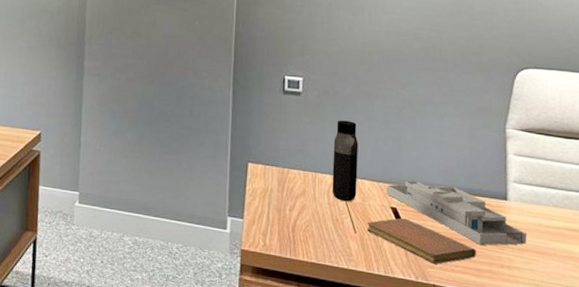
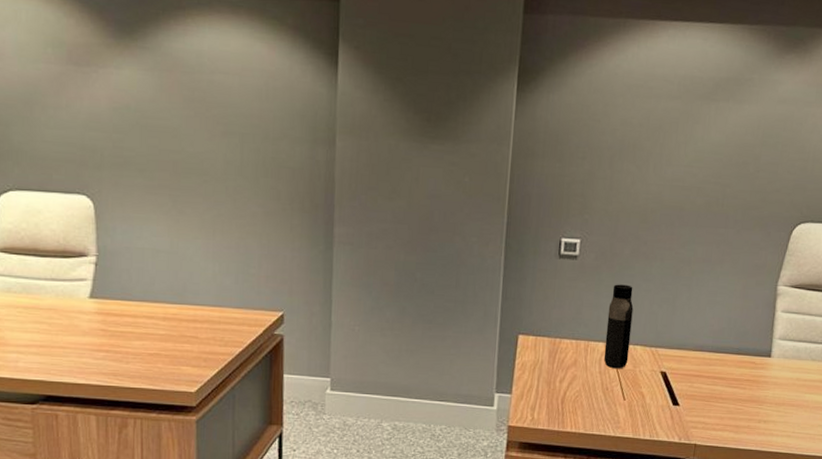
notebook: present [366,218,476,264] -> none [635,382,737,424]
desk organizer: present [387,180,526,246] -> none [658,343,784,403]

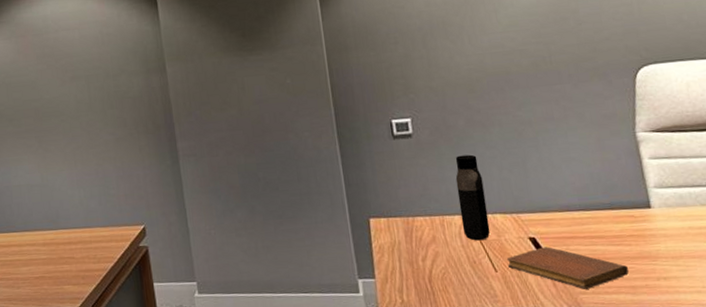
notebook: none [635,382,737,424] -> present [506,246,629,289]

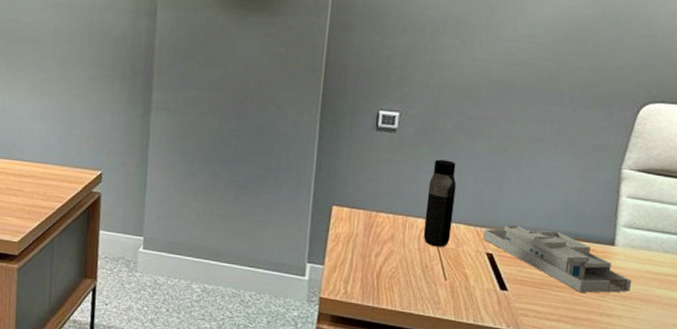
notebook: present [506,246,629,289] -> none [458,264,575,312]
desk organizer: none [521,203,679,261] -> present [483,225,631,293]

